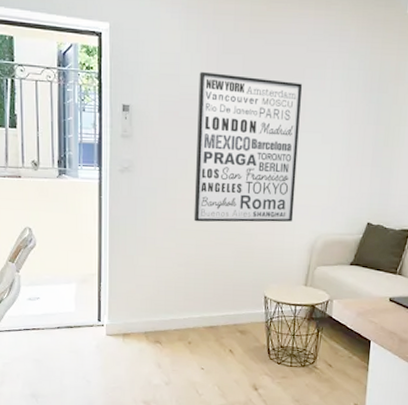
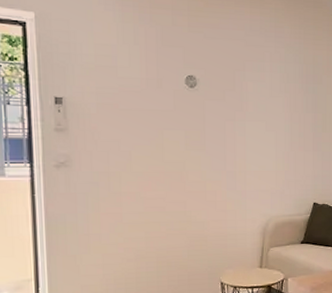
wall art: present [193,71,303,223] -> none [138,63,244,214]

